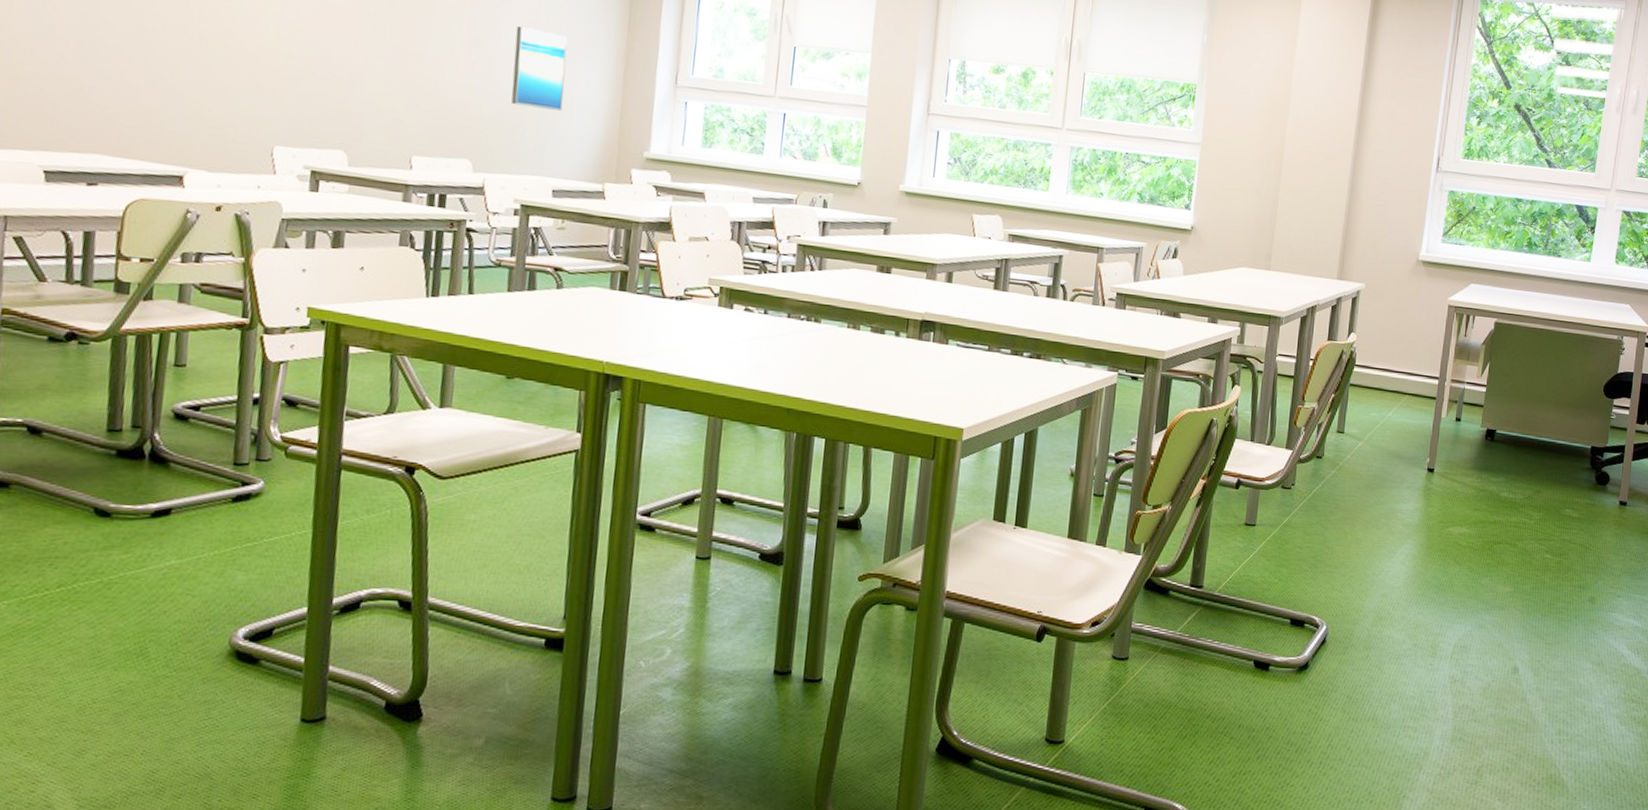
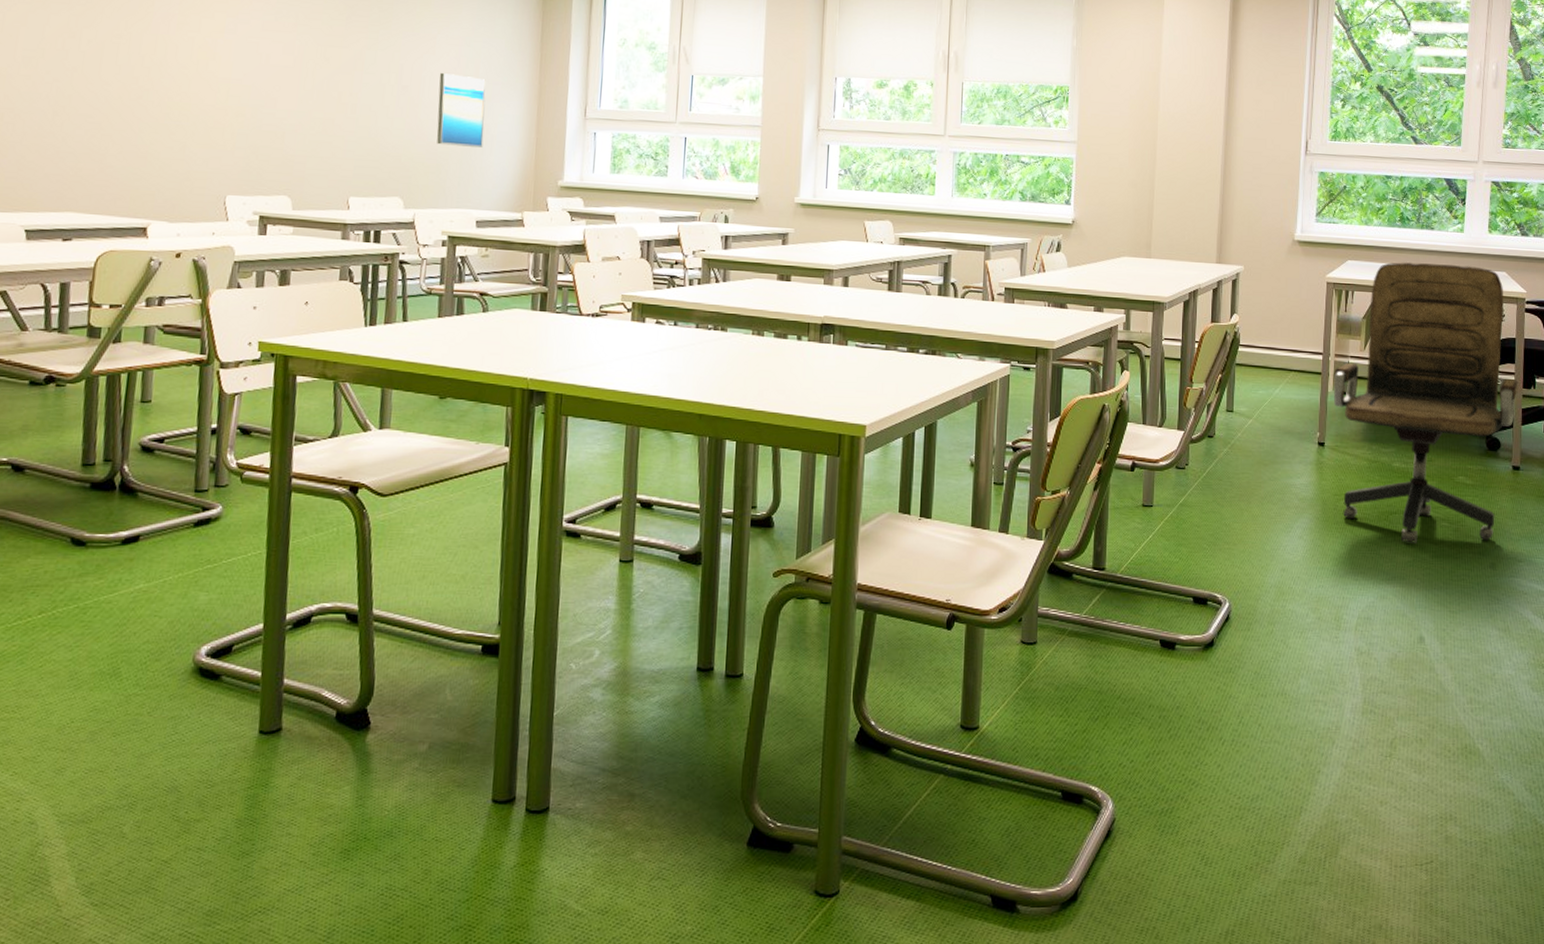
office chair: none [1446,288,1633,575] -> present [1333,262,1519,543]

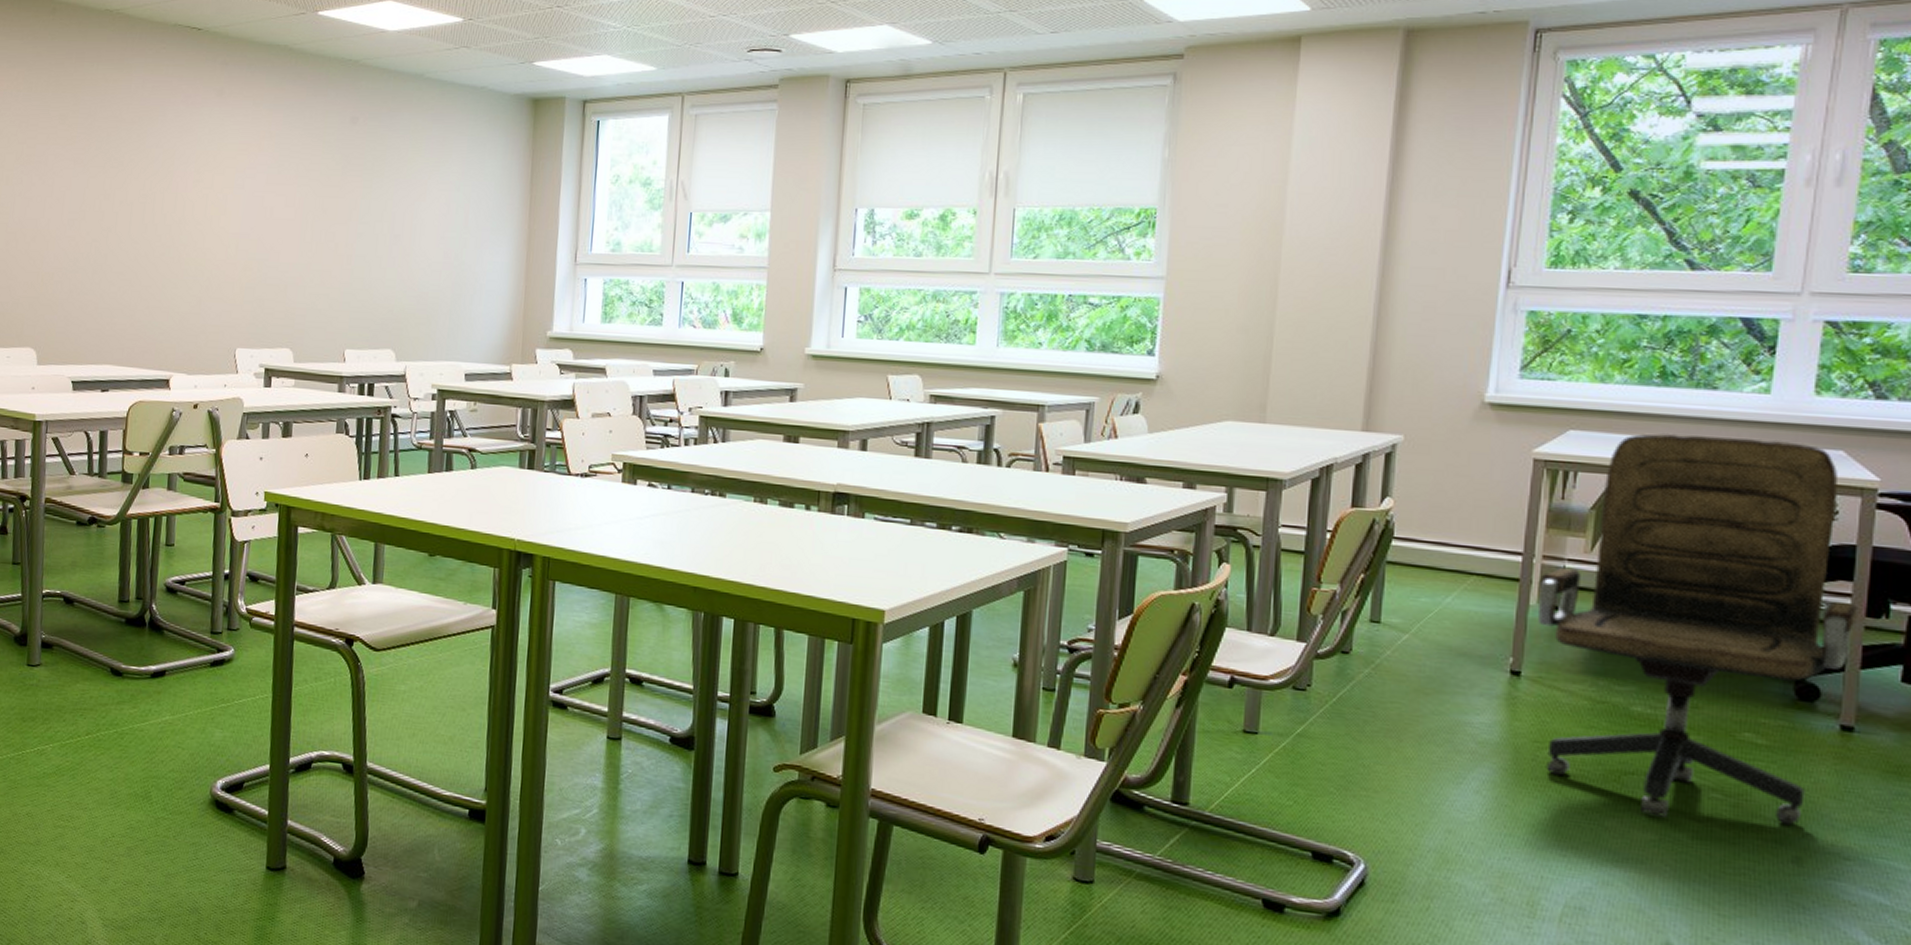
wall art: present [436,72,486,148] -> none [427,219,475,297]

